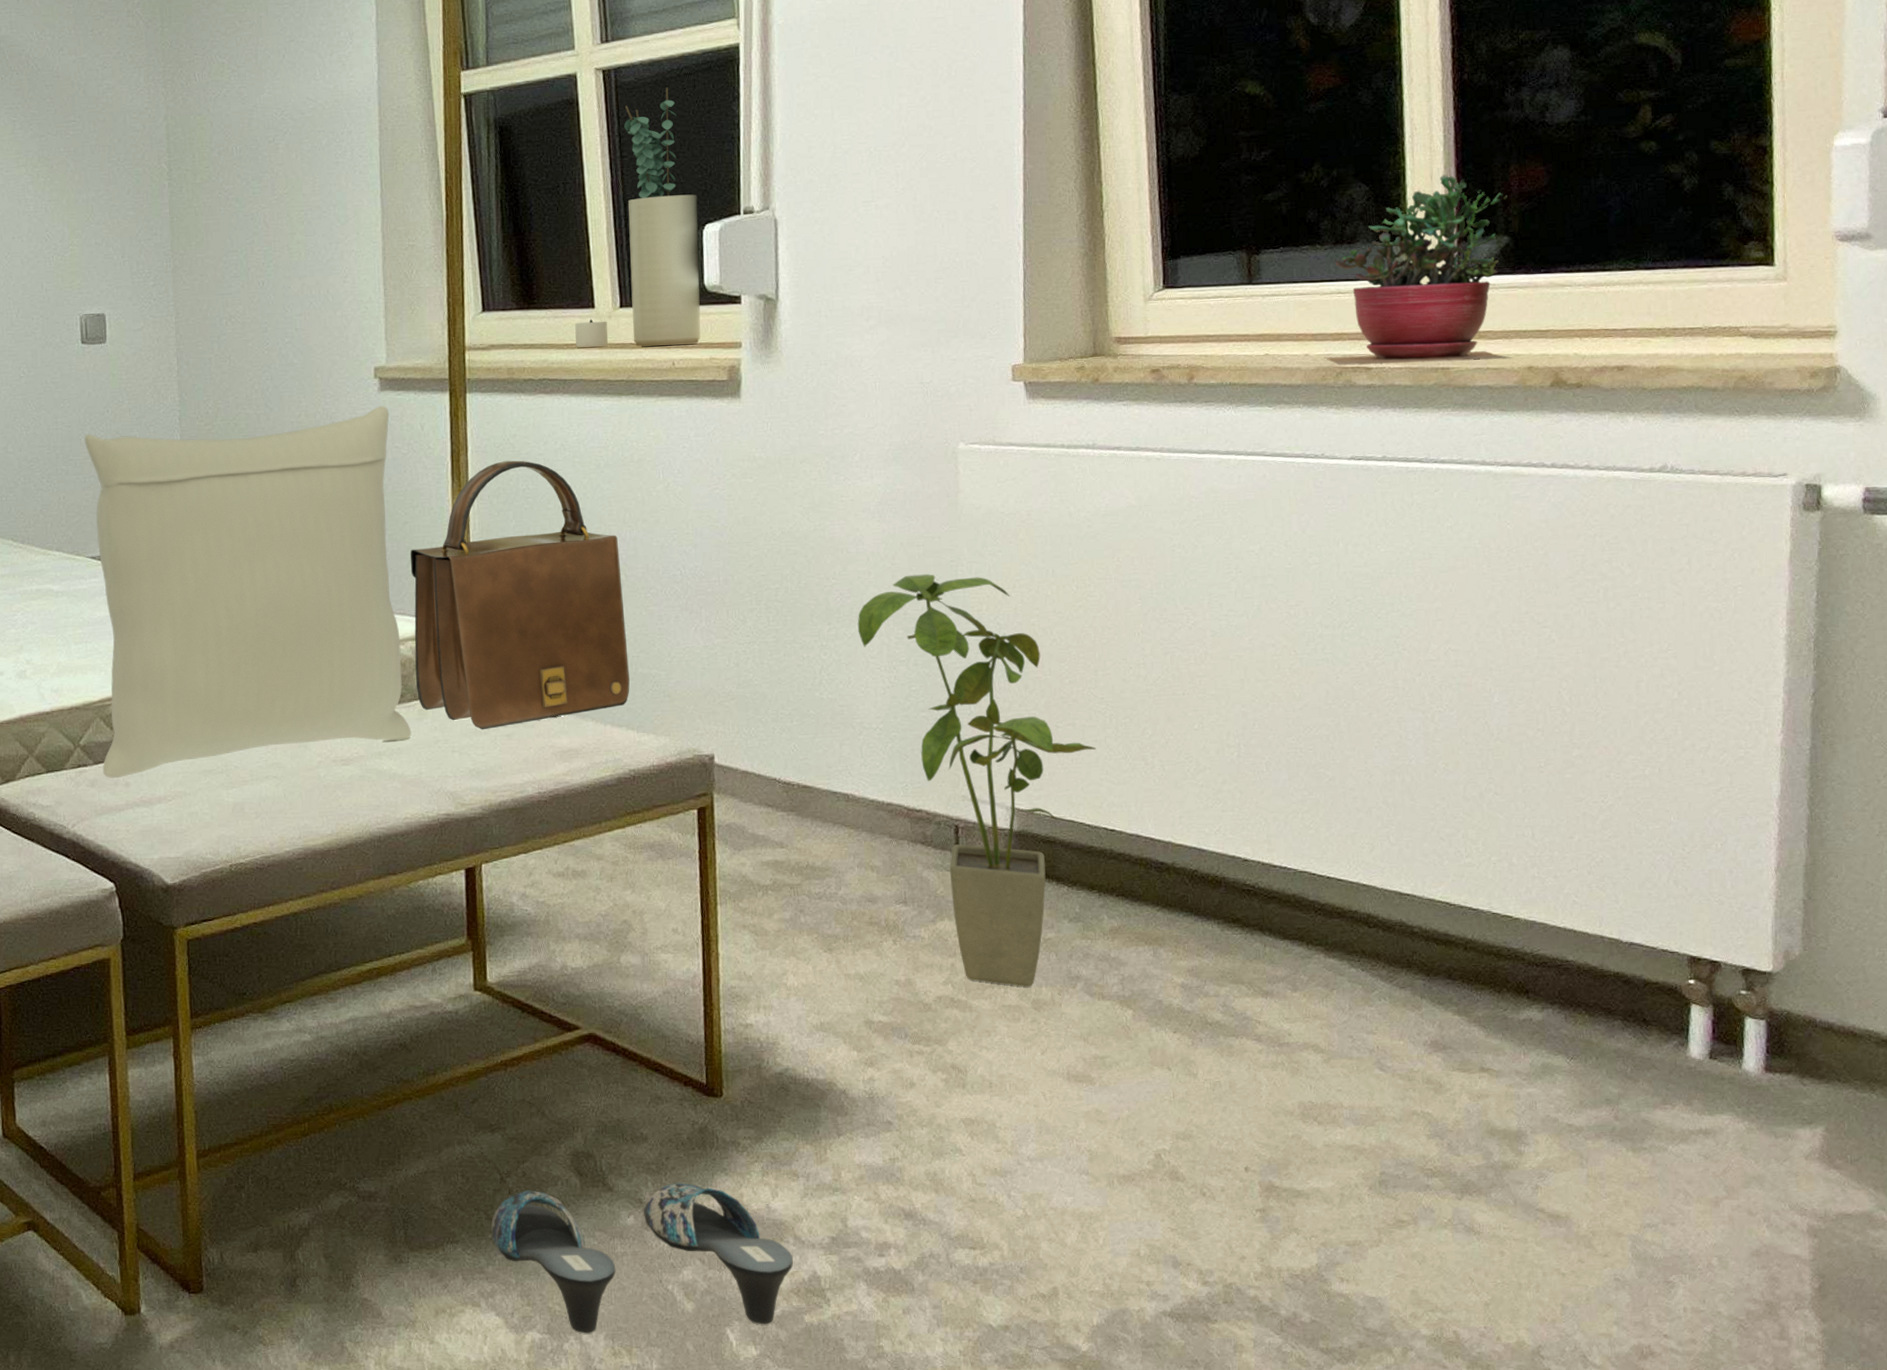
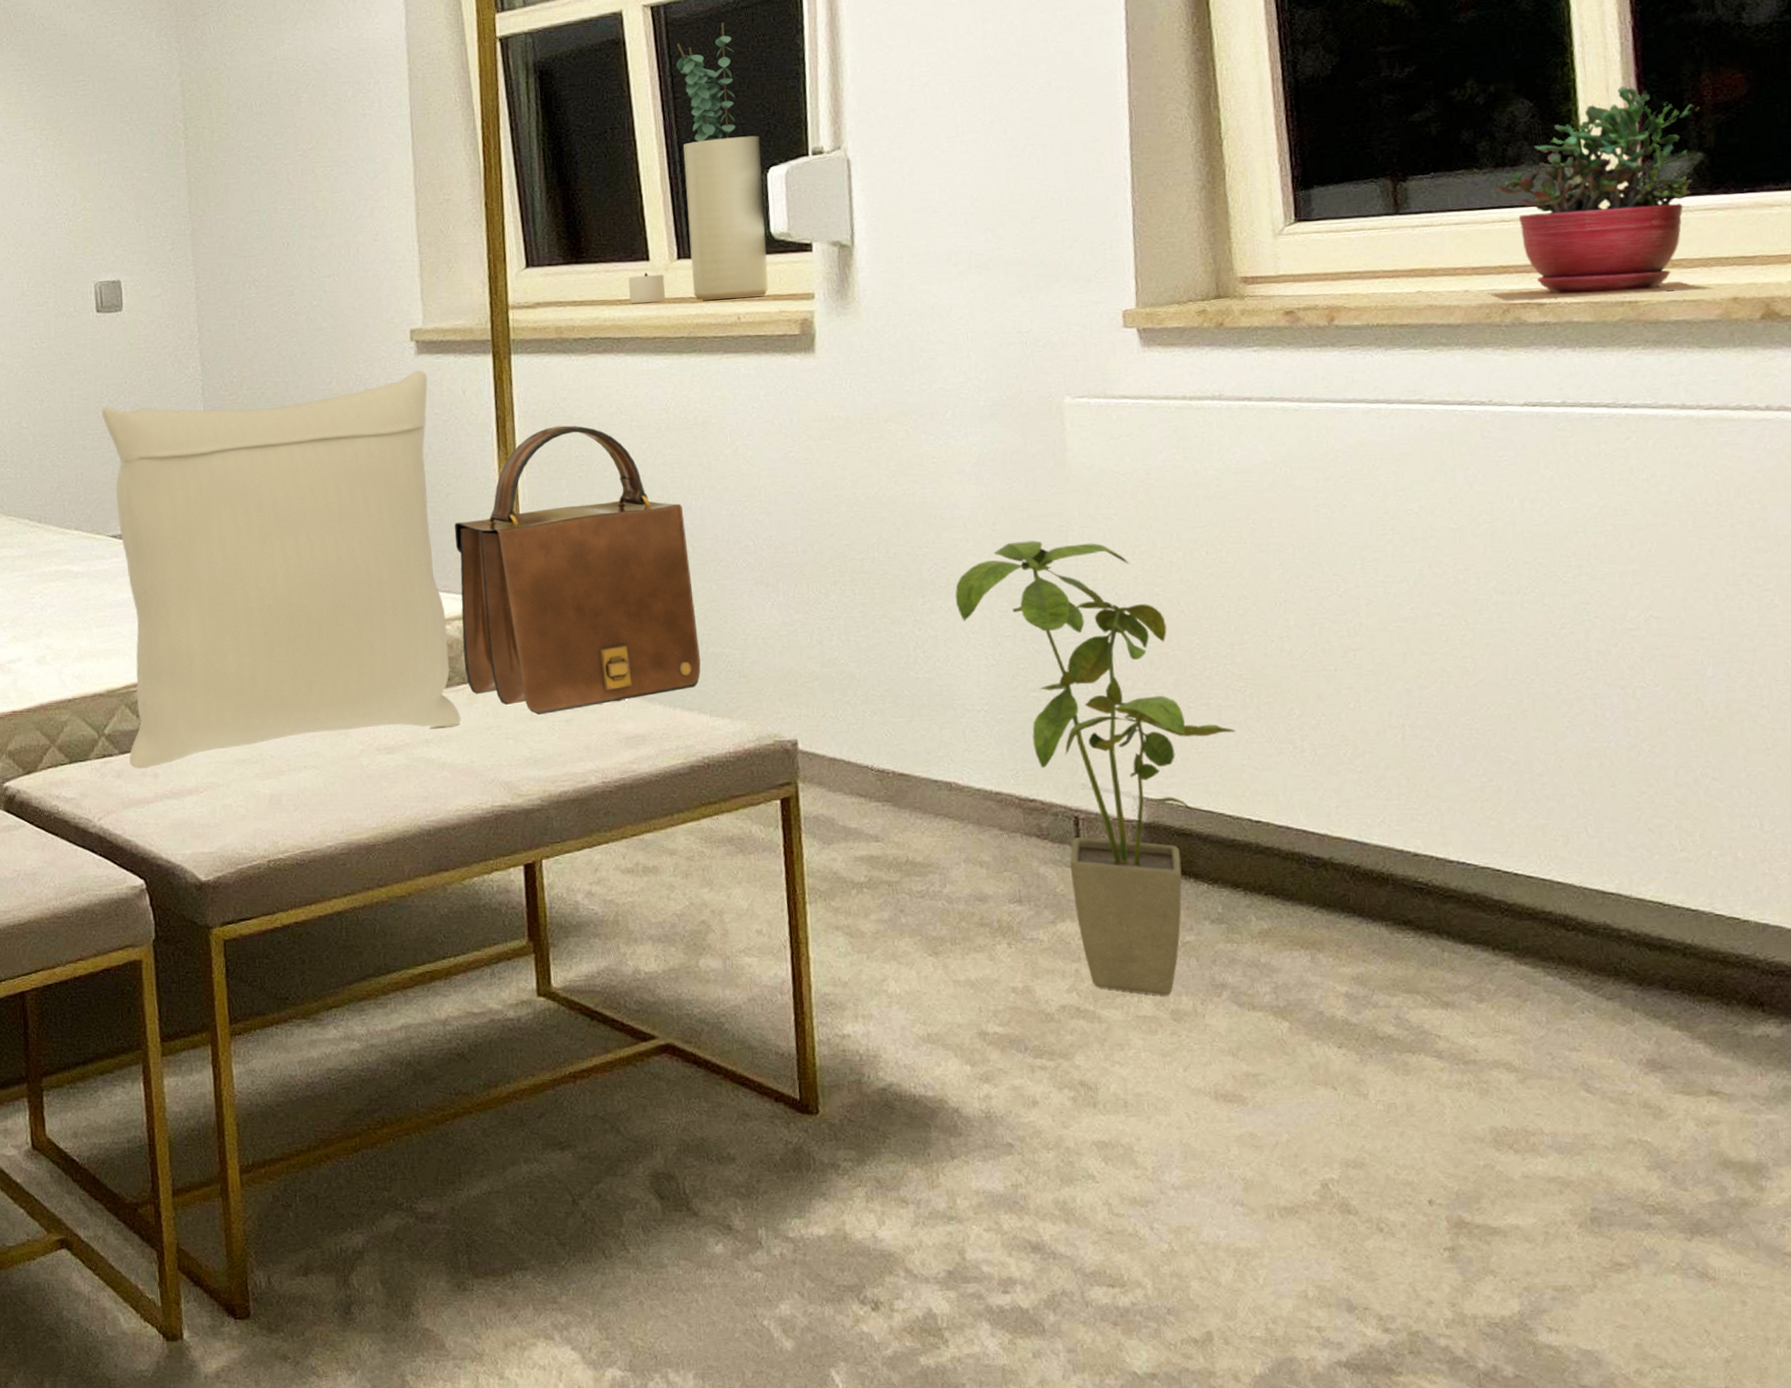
slippers: present [491,1182,794,1334] -> none [563,1208,906,1372]

